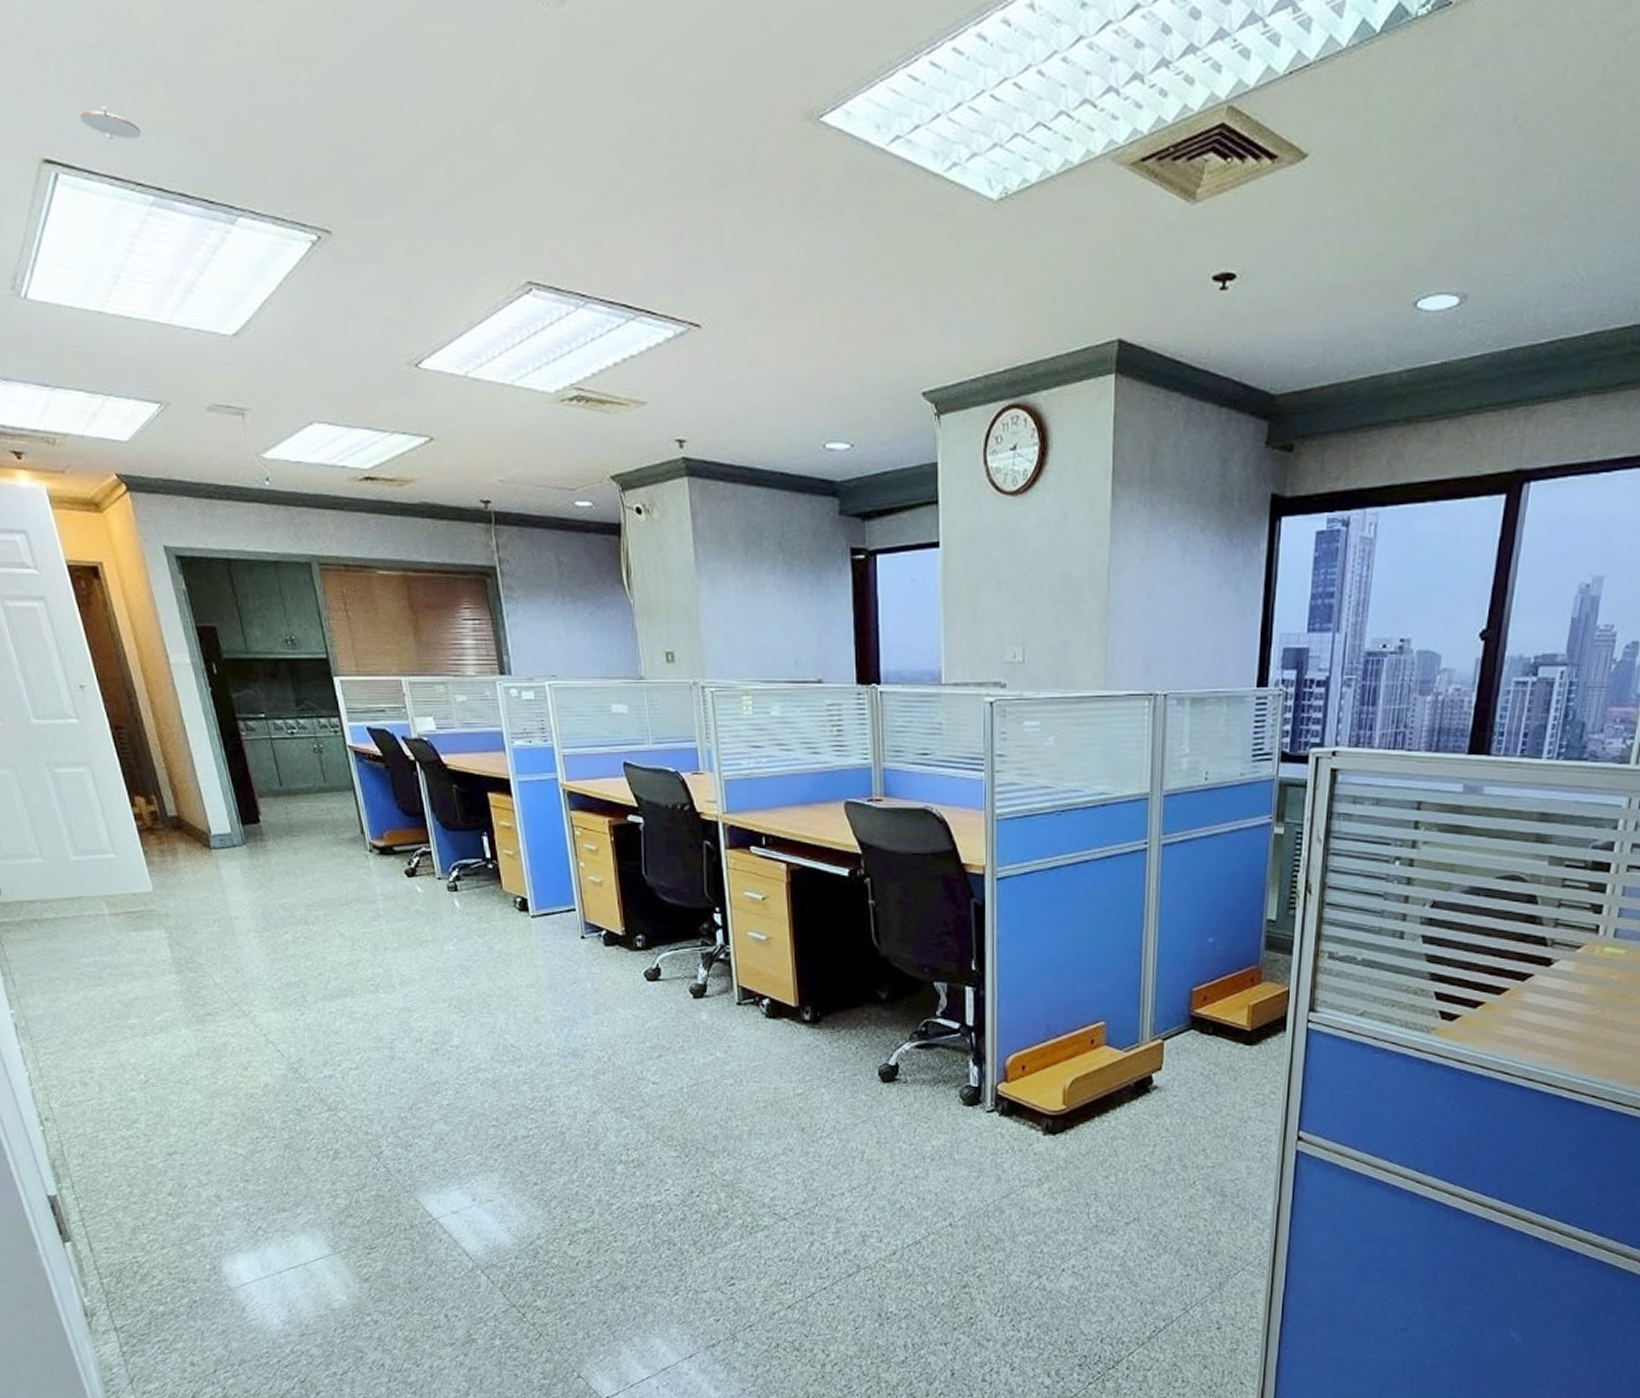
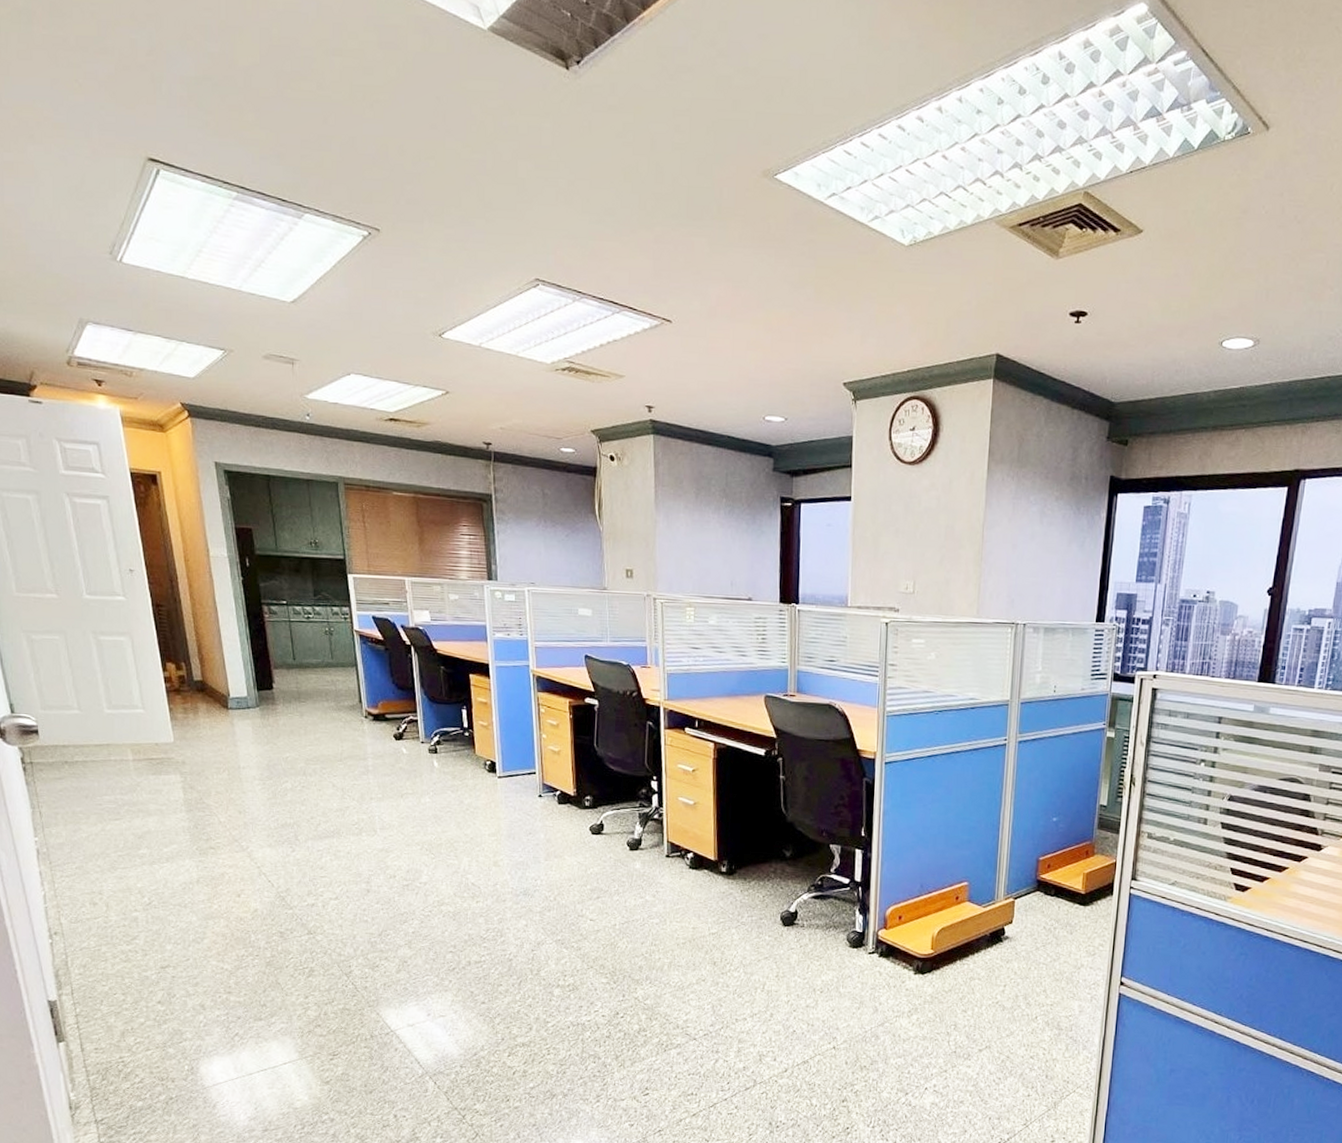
recessed light: present [80,106,142,139] -> none [183,122,232,148]

